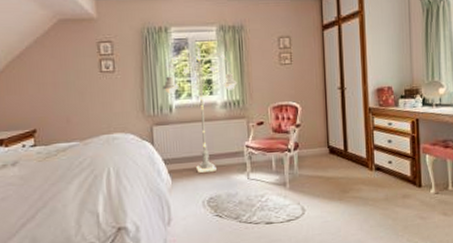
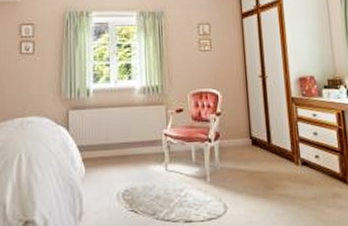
floor lamp: present [162,47,238,173] -> none [81,32,157,162]

